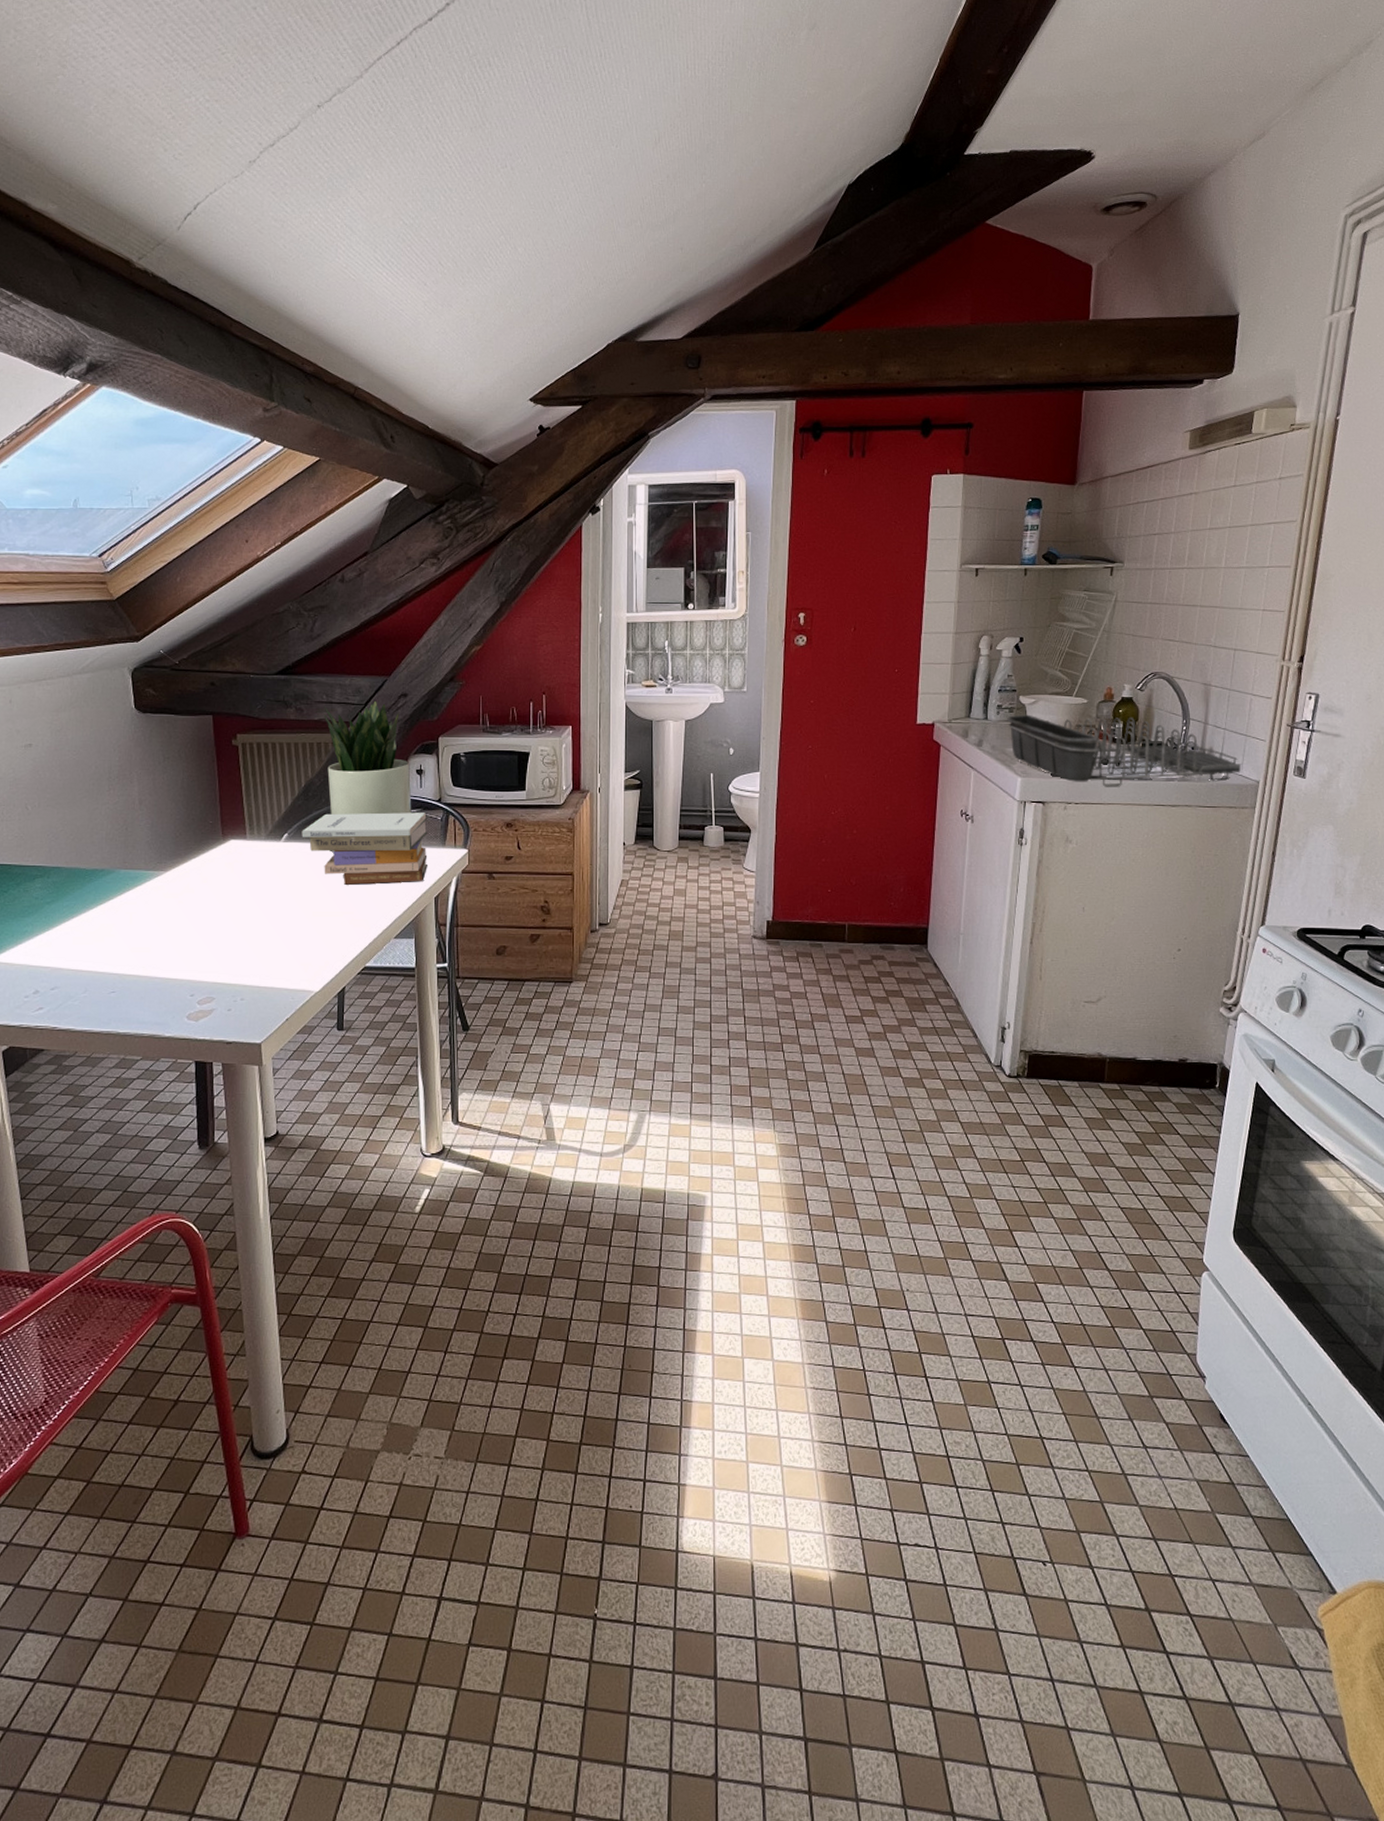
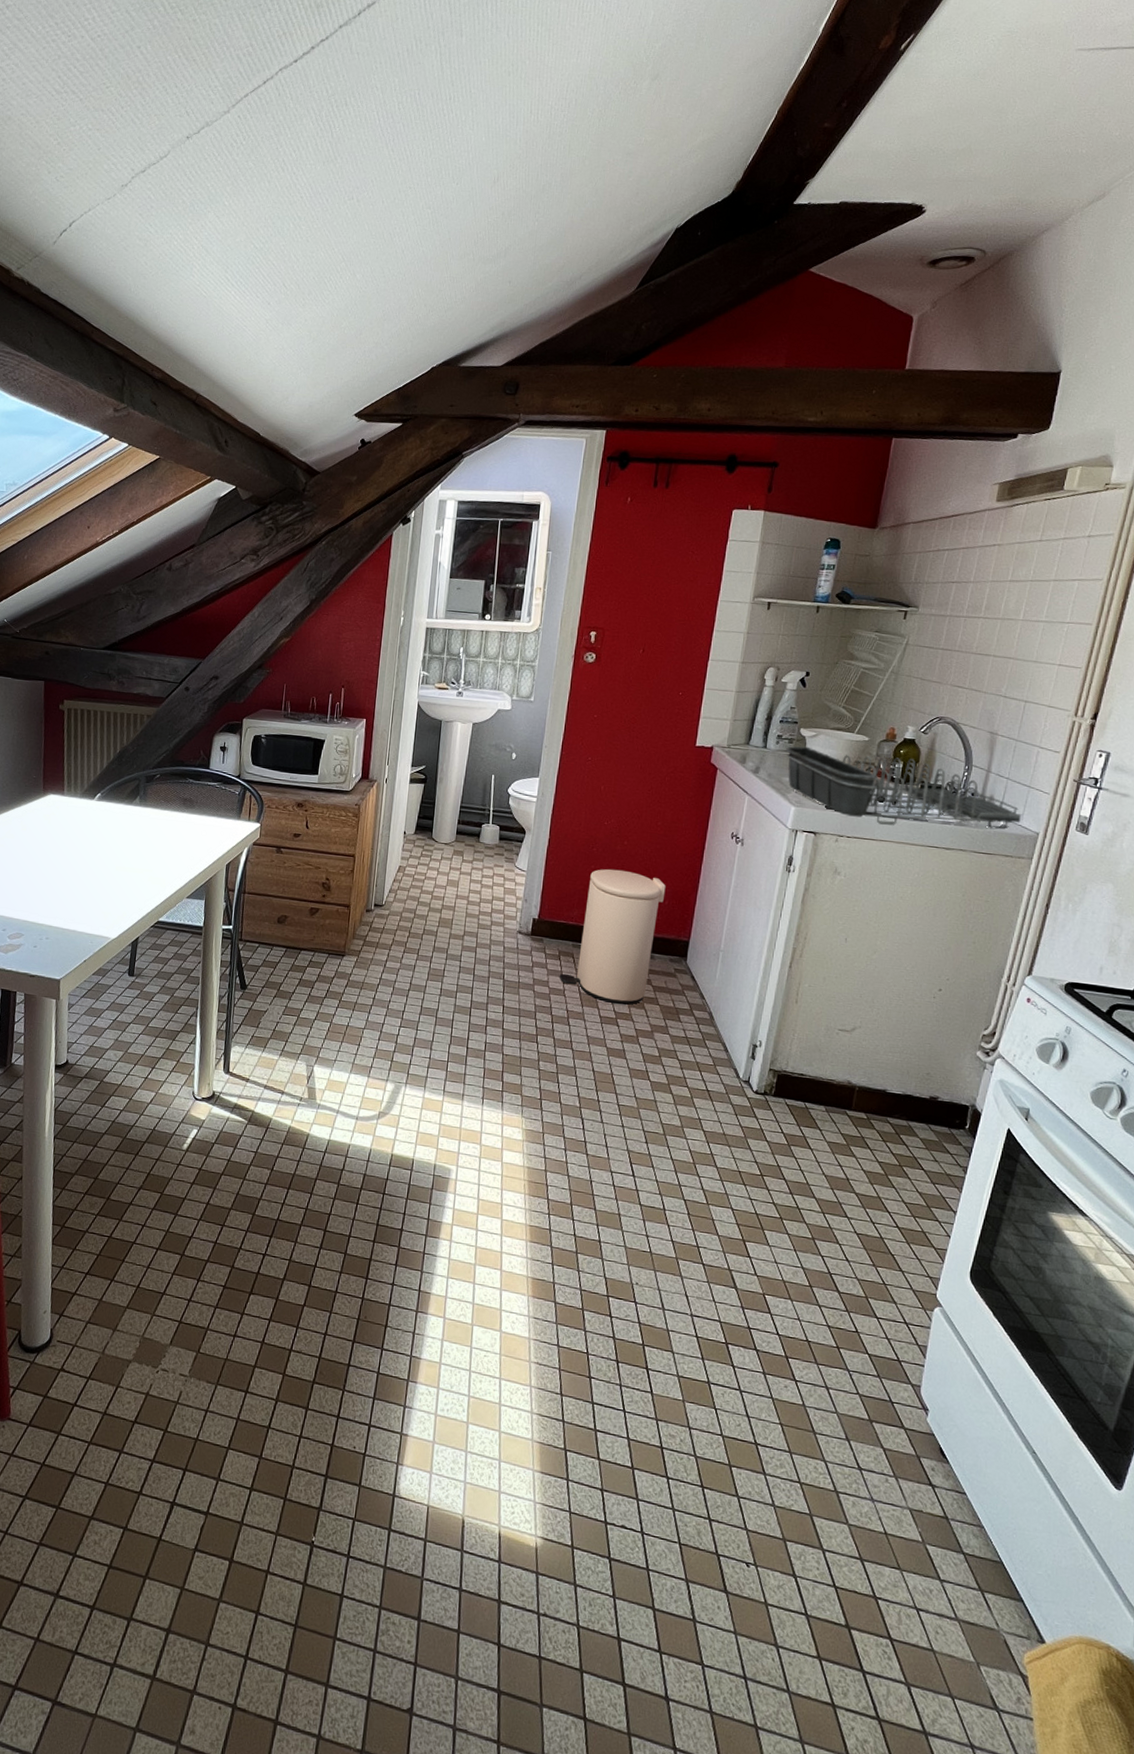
books: present [301,812,428,885] -> none [112,778,226,849]
planter: present [323,700,412,851] -> none [137,680,215,814]
pedal bin: none [799,860,900,1000] -> present [559,868,666,1005]

